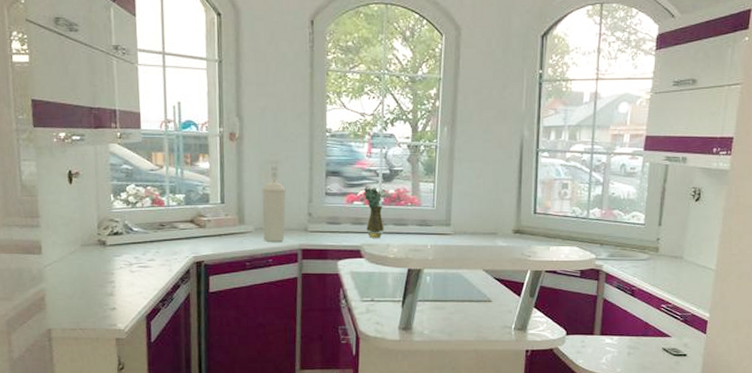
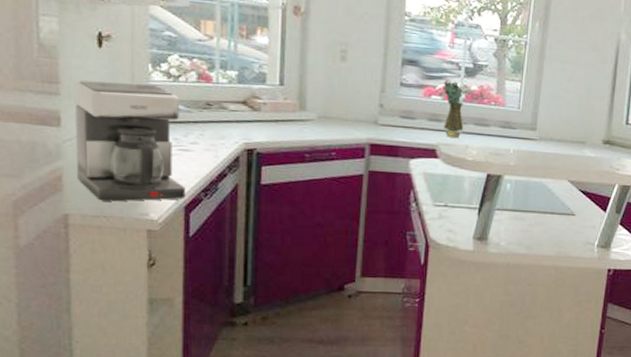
coffee maker: none [51,212,147,316] -> present [74,80,186,202]
canister: present [262,177,286,243] -> none [327,61,355,135]

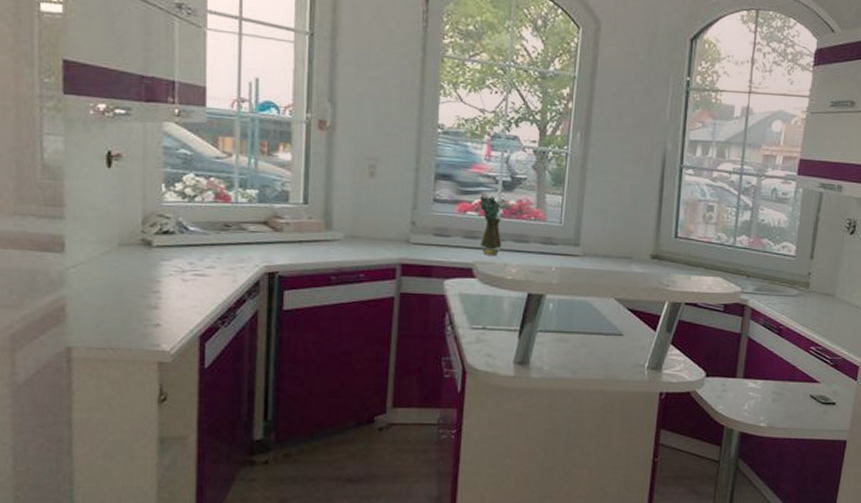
coffee maker: present [74,80,186,202] -> none [80,203,201,332]

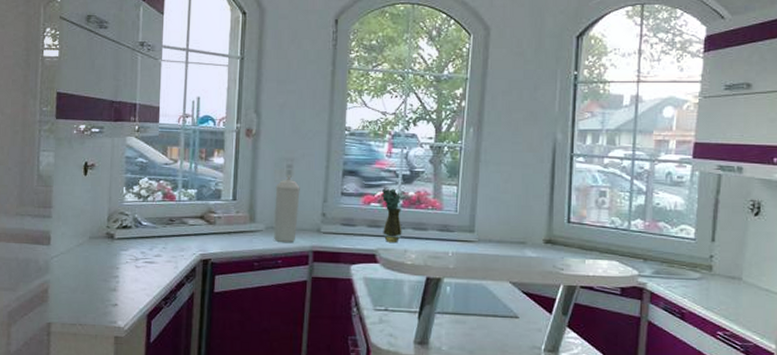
canister: none [355,176,385,255] -> present [274,175,300,243]

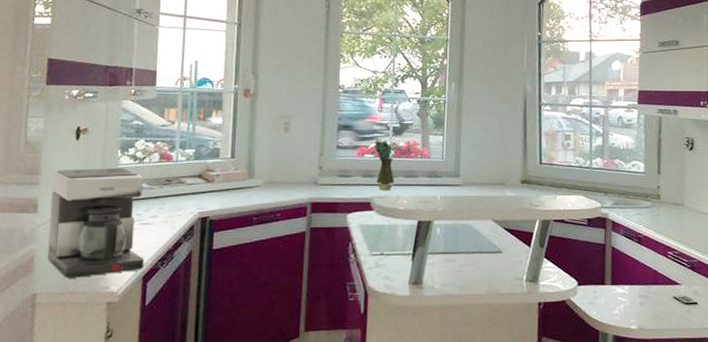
coffee maker: none [60,204,149,311] -> present [47,168,144,278]
canister: present [274,175,300,243] -> none [272,132,297,197]

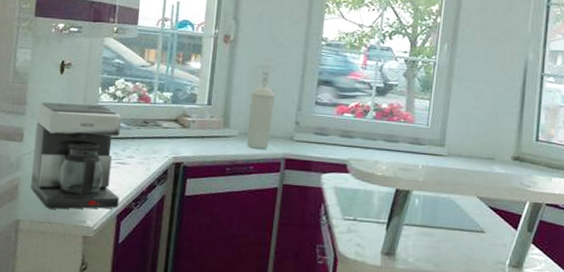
canister: none [272,132,297,197] -> present [247,82,275,150]
vase: present [374,138,395,190] -> none [354,97,374,153]

